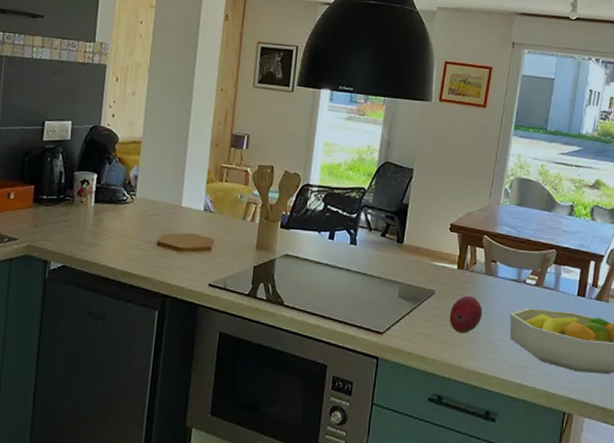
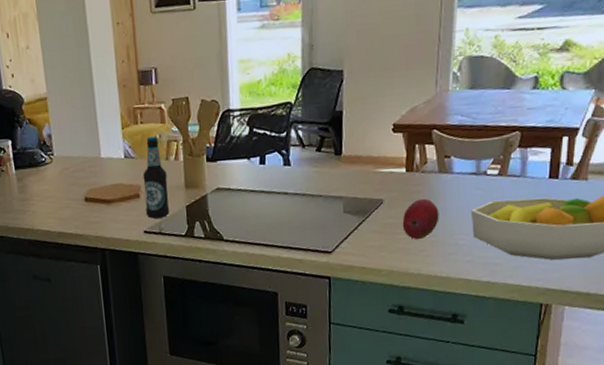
bottle: none [214,195,241,274] -> present [143,136,170,219]

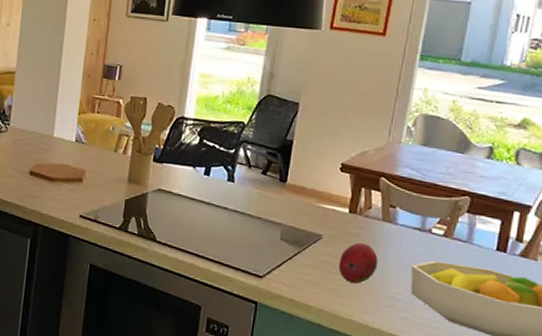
bottle: present [143,136,170,219] -> none [85,126,113,206]

